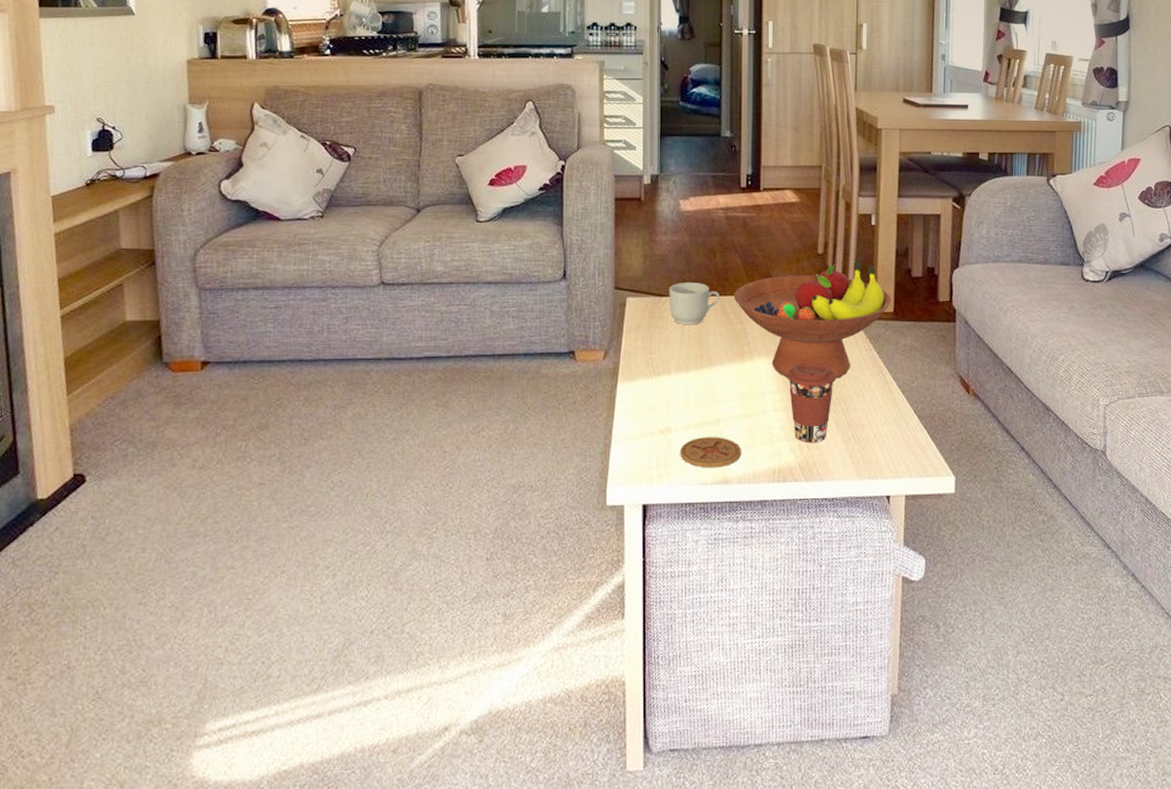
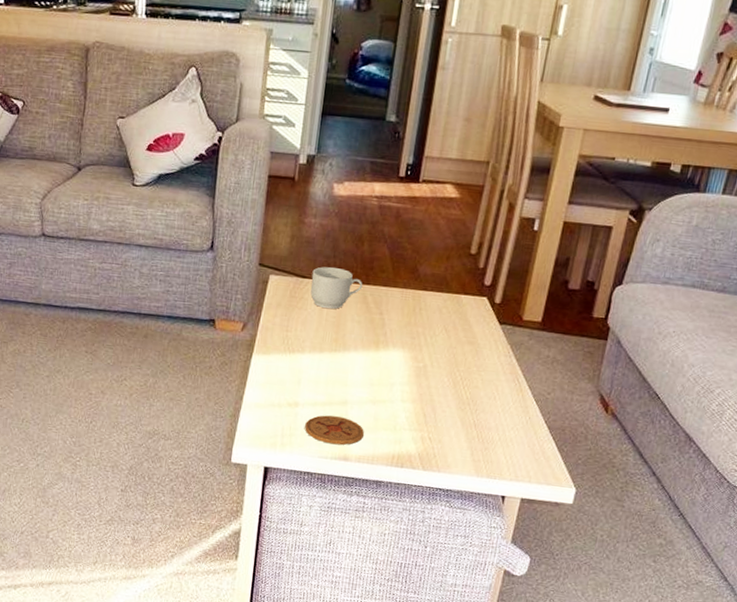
fruit bowl: present [733,261,892,379] -> none [376,265,542,380]
coffee cup: present [786,362,837,443] -> none [418,359,470,437]

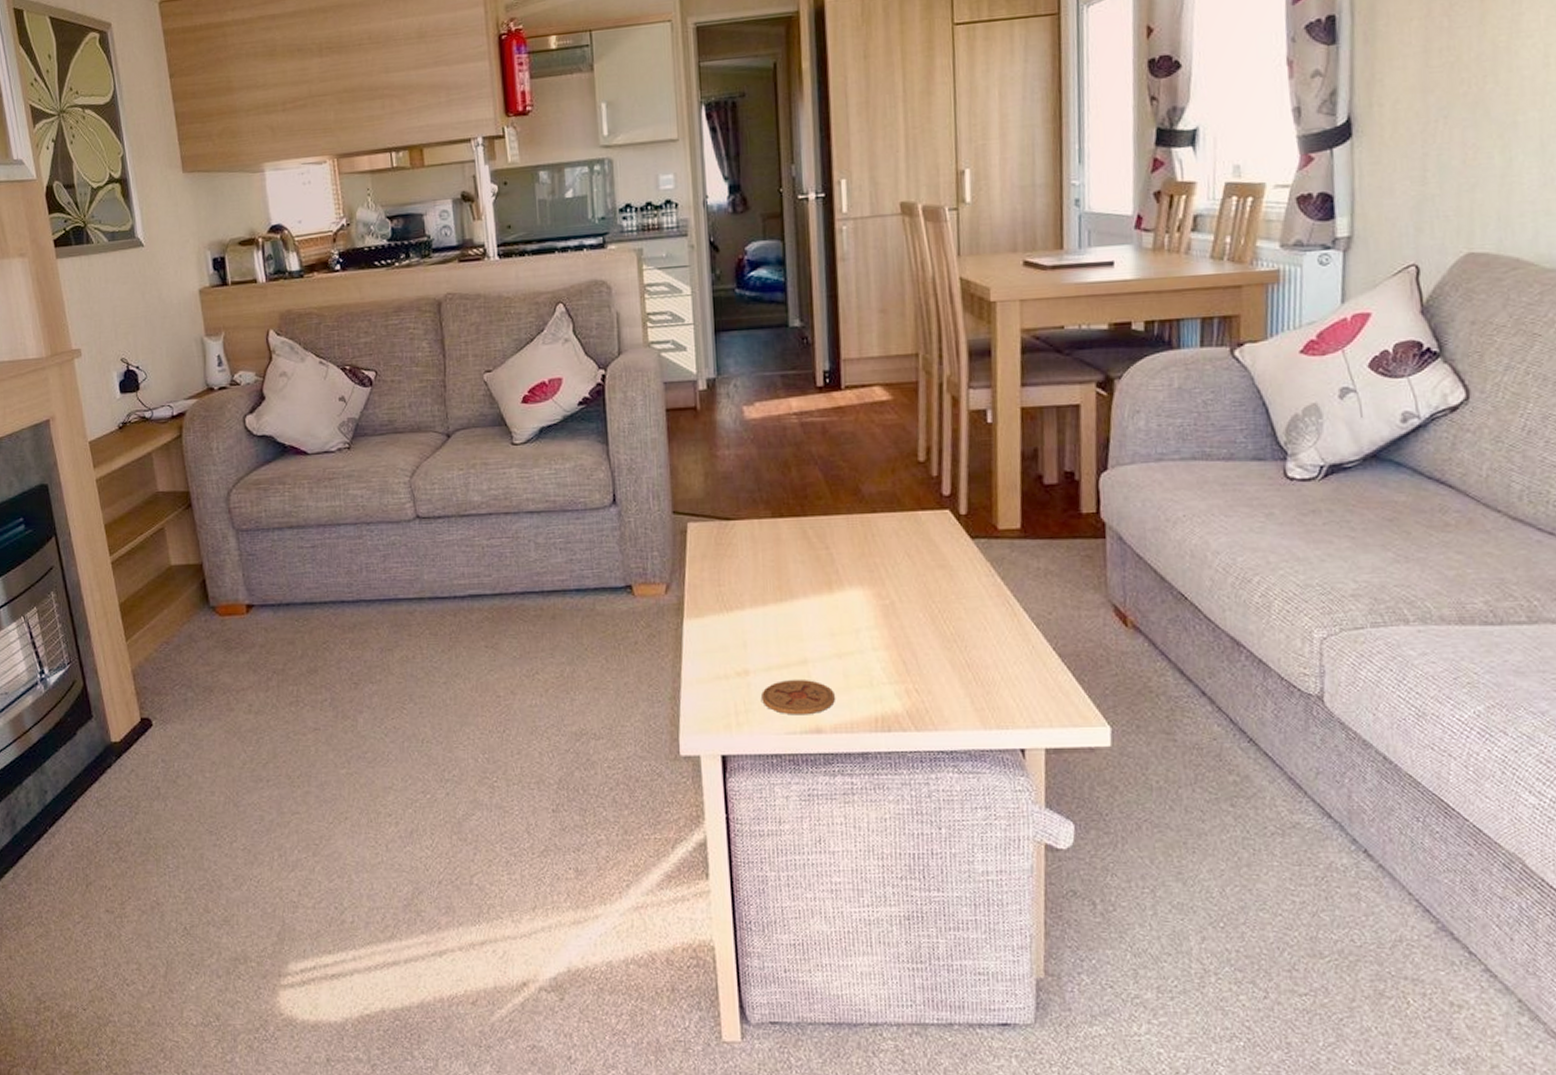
mug: present [310,266,363,309] -> none [736,502,800,553]

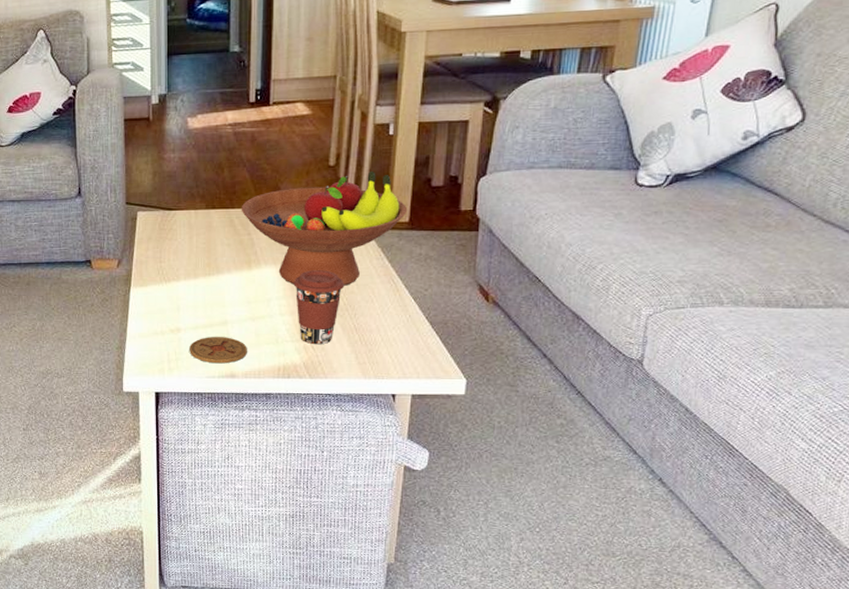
fruit bowl: none [815,468,1018,611] -> present [241,171,408,286]
coffee cup: none [886,591,950,687] -> present [293,270,345,345]

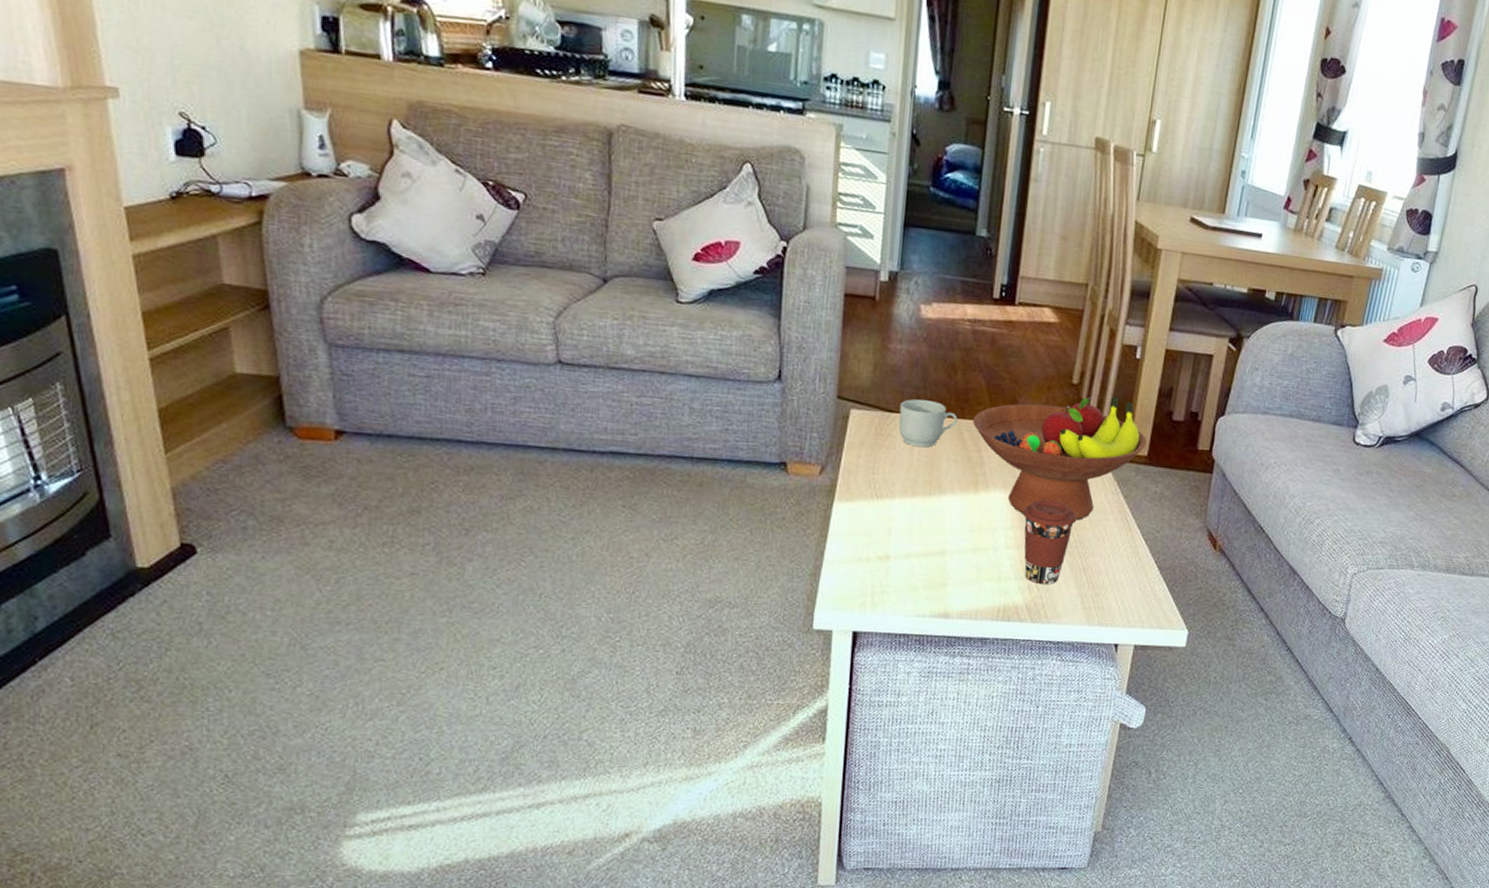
mug: none [177,197,228,237] -> present [899,399,958,448]
coaster: present [189,337,247,364] -> none [898,568,966,601]

